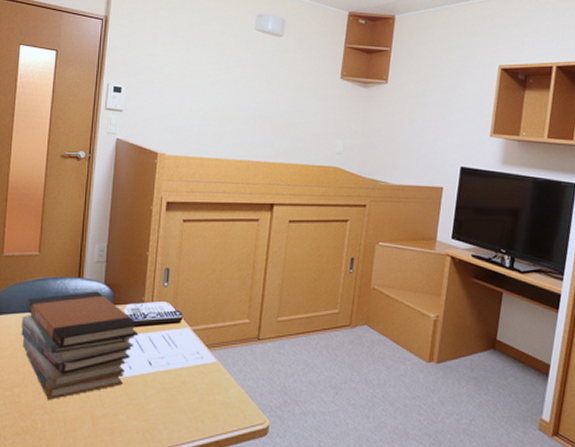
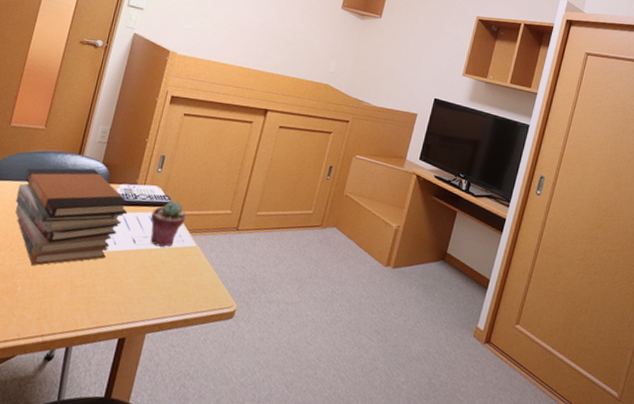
potted succulent: none [164,315,201,366] -> present [150,200,186,247]

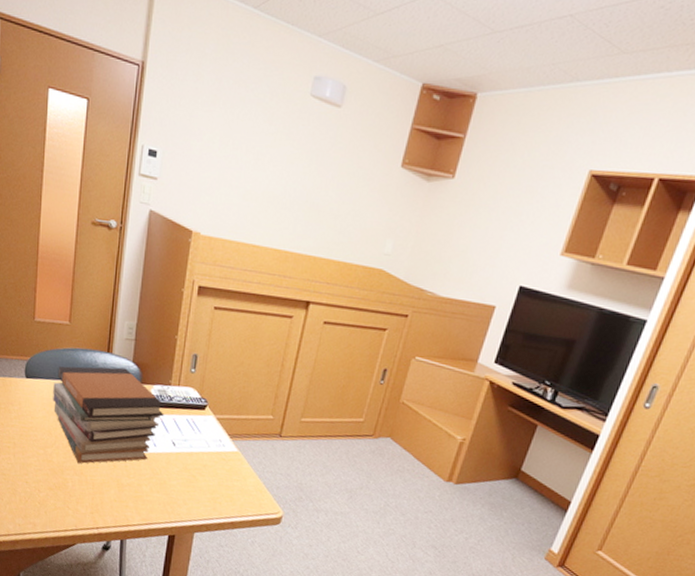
potted succulent: present [150,200,186,247] -> none [188,403,225,451]

